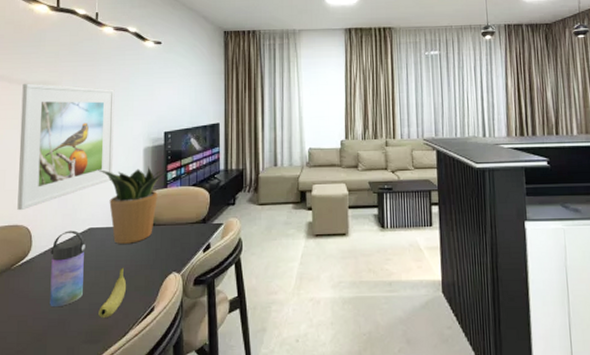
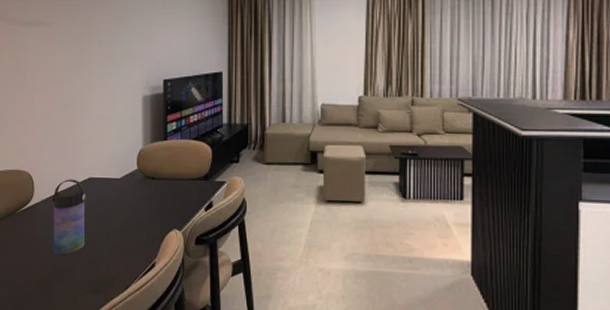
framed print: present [17,83,115,211] -> none [18,23,112,156]
potted plant: present [96,166,167,244] -> none [94,116,166,197]
fruit: present [98,267,126,318] -> none [100,220,126,270]

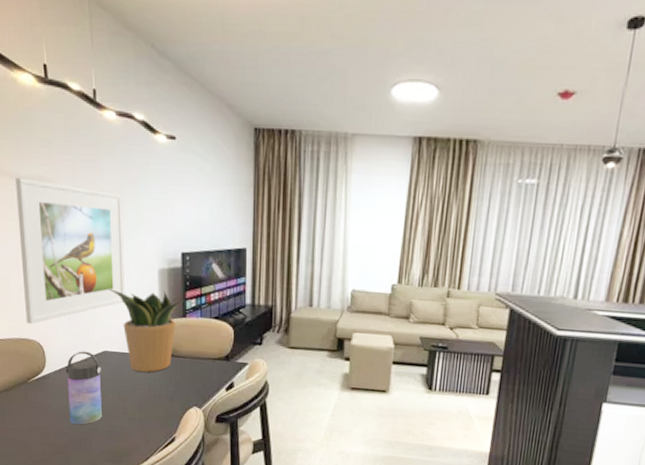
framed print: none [18,23,112,156] -> present [15,177,125,325]
potted plant: none [94,116,166,197] -> present [106,288,185,373]

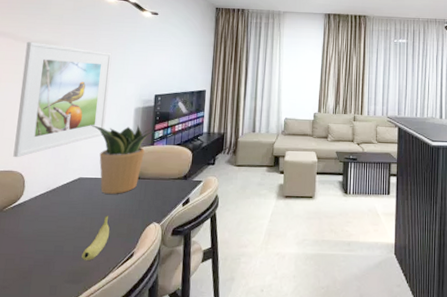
water bottle: present [66,351,102,426] -> none [37,179,75,249]
fruit: none [119,395,145,442] -> present [81,215,110,260]

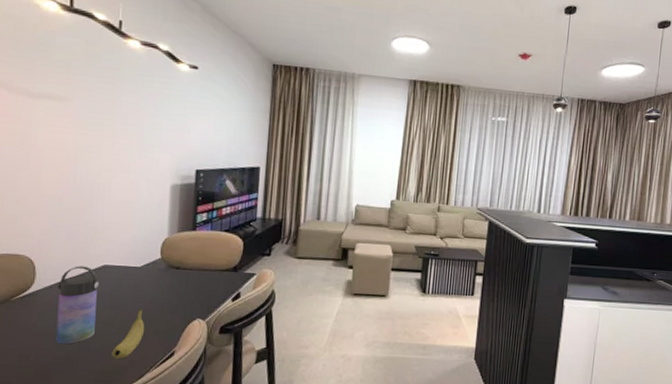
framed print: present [13,41,112,158] -> none [18,94,140,239]
water bottle: none [37,179,75,249] -> present [56,265,99,345]
potted plant: present [89,124,154,194] -> none [113,203,196,286]

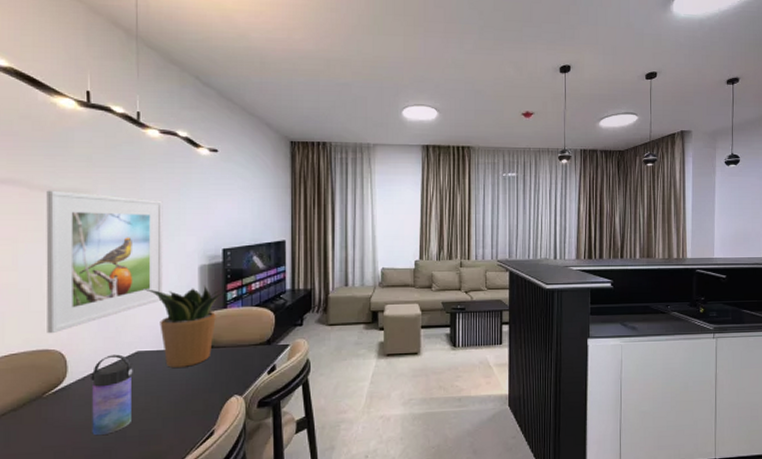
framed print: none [18,94,140,239] -> present [46,190,163,334]
fruit: present [112,309,144,359] -> none [150,392,181,444]
potted plant: none [113,203,196,286] -> present [142,285,226,368]

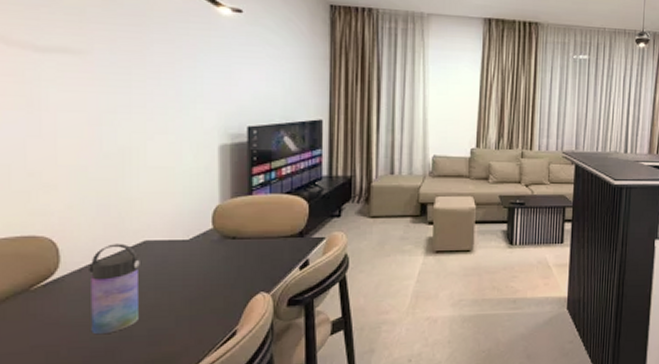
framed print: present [46,190,163,334] -> none [29,47,175,218]
potted plant: present [142,285,226,368] -> none [150,167,251,260]

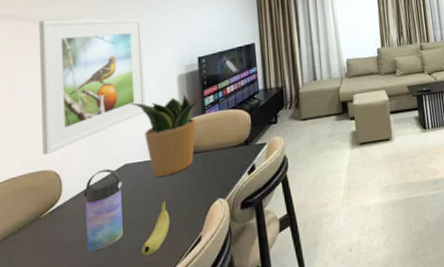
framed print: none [29,47,175,218] -> present [39,18,146,156]
potted plant: none [150,167,251,260] -> present [127,93,204,177]
fruit: none [161,287,198,345] -> present [141,200,170,256]

